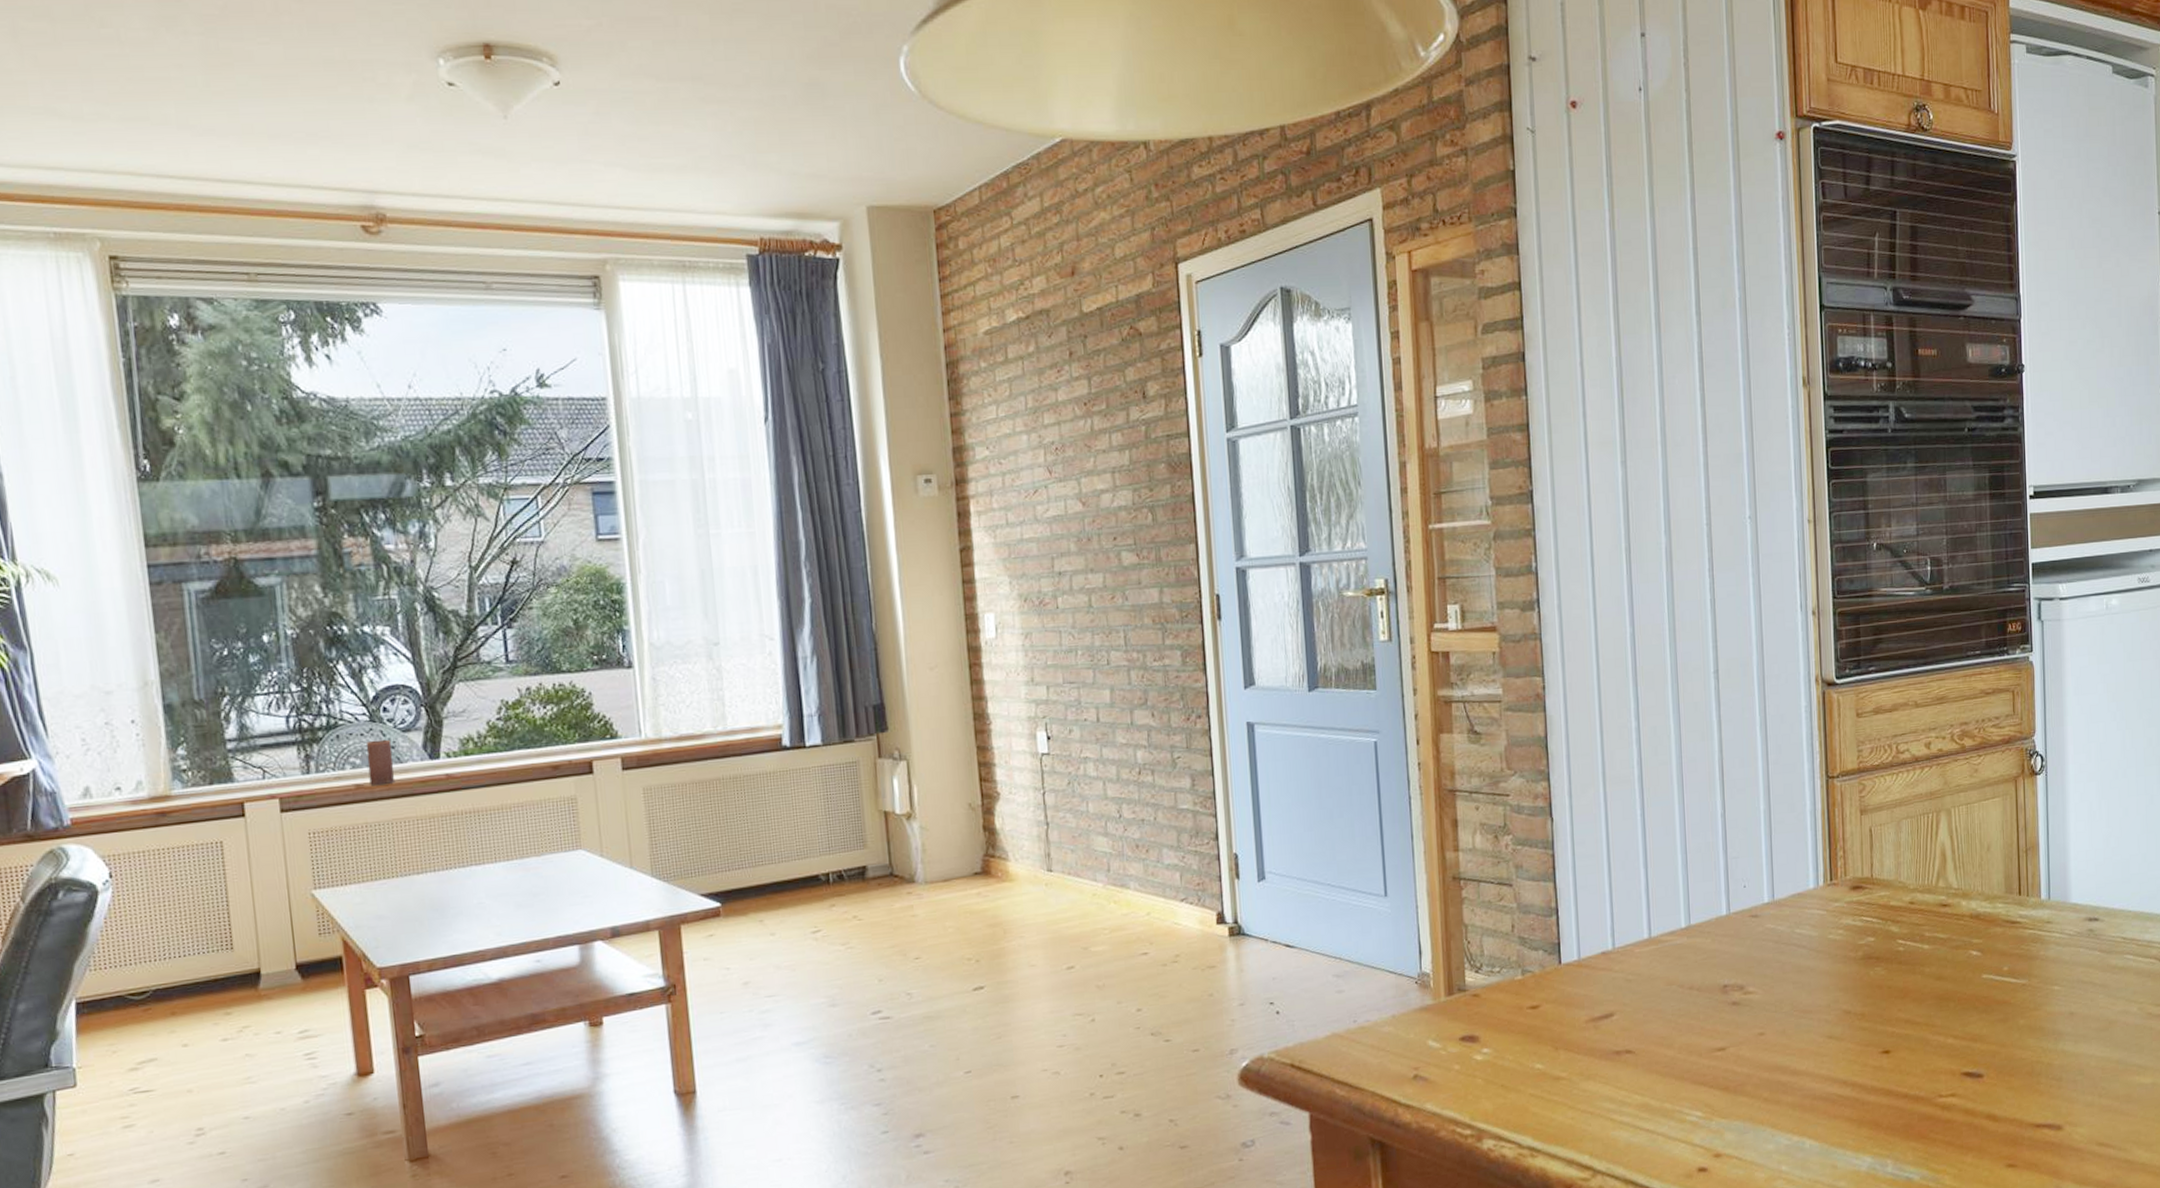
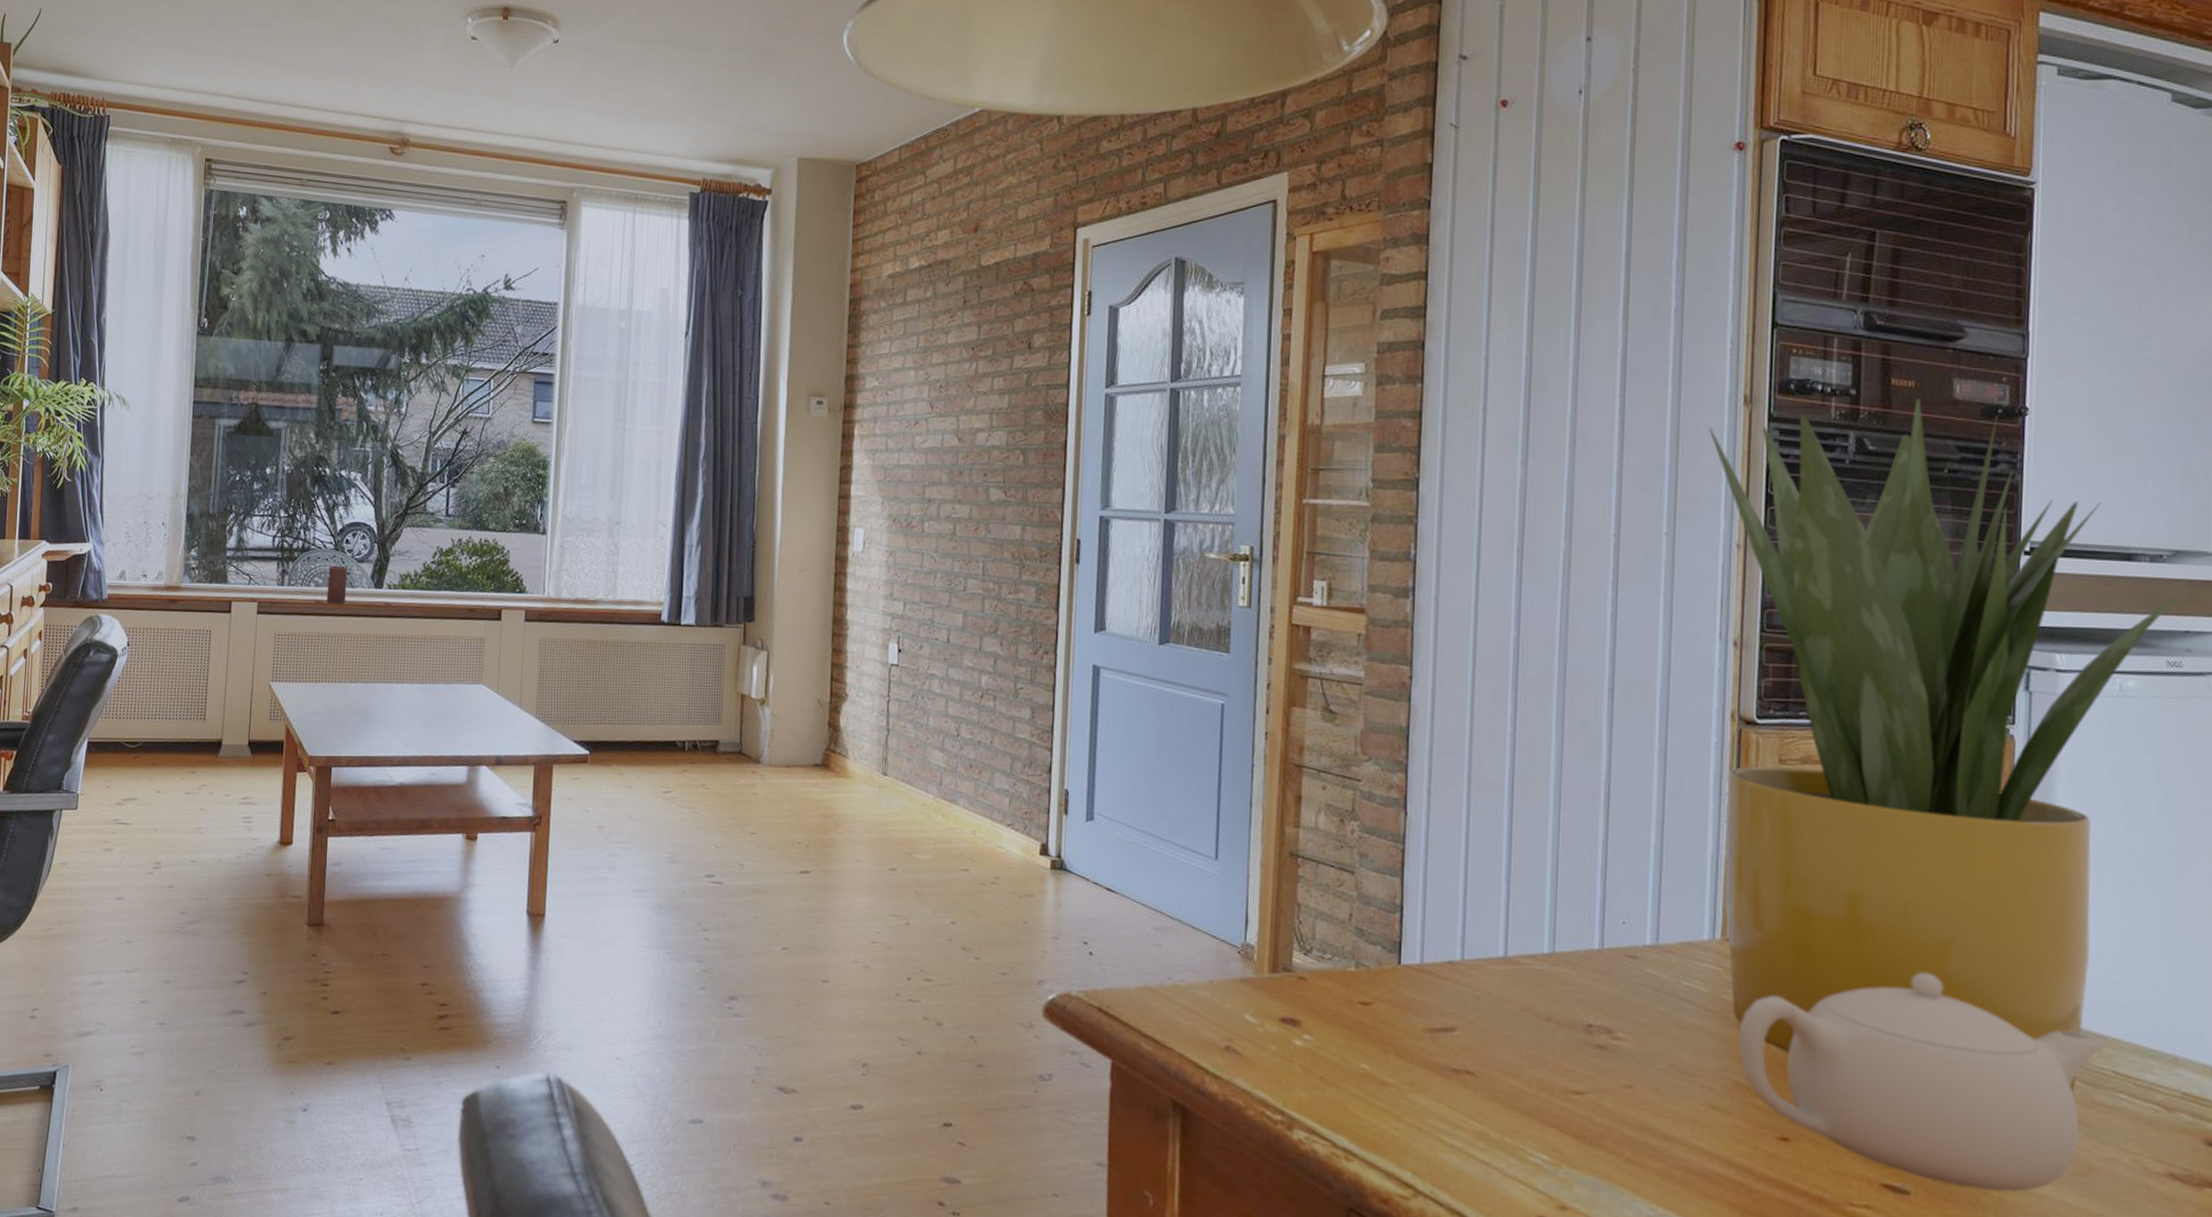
planter: none [1777,366,2141,975] -> present [1709,399,2176,1091]
teapot: none [1844,882,2116,1061] -> present [1738,972,2108,1193]

